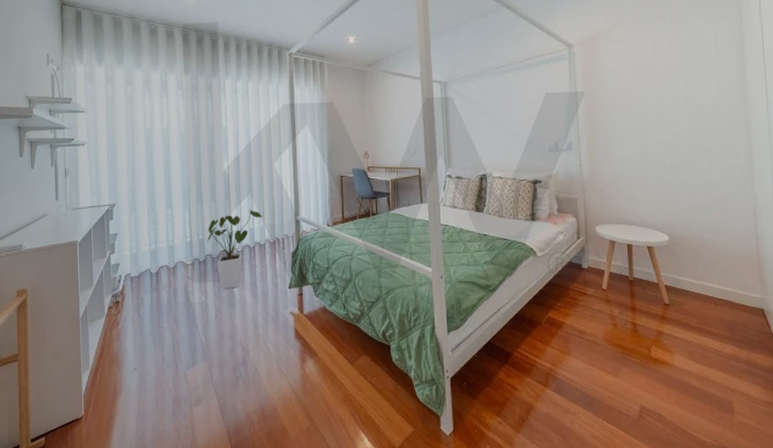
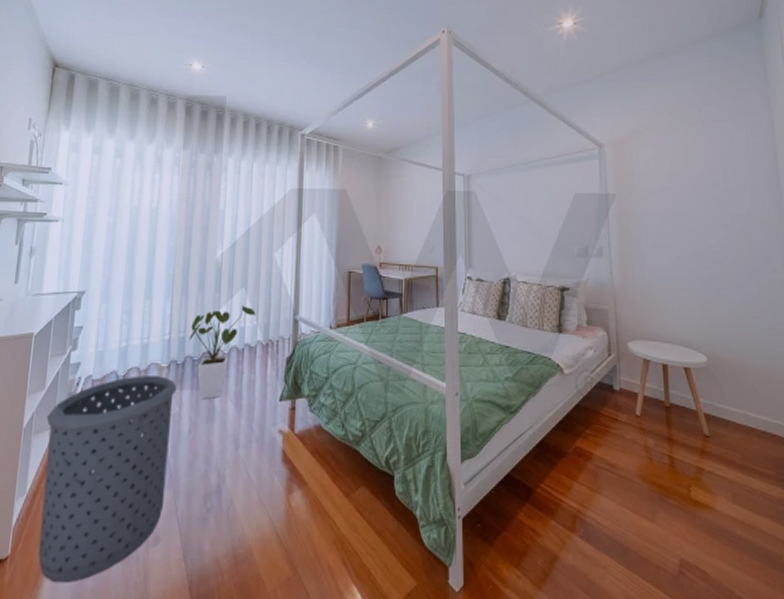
laundry basket: none [97,272,202,434] -> present [38,376,177,582]

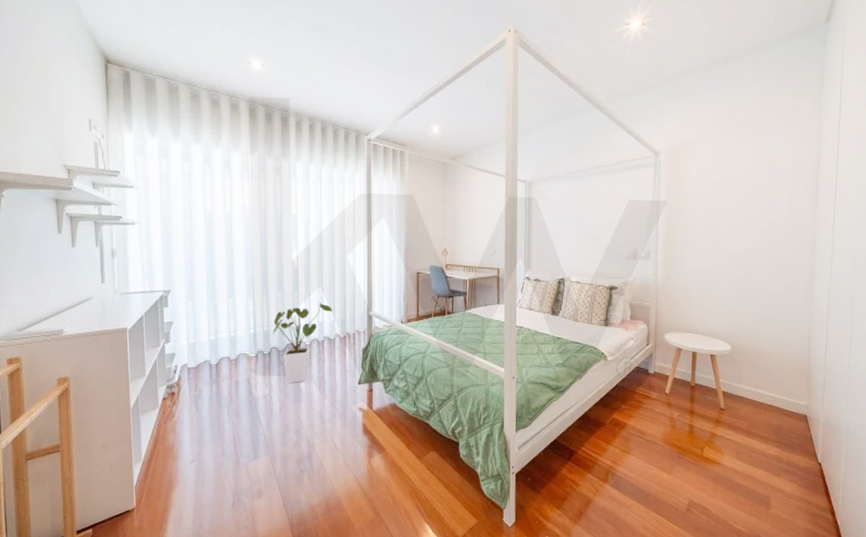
laundry basket: present [38,376,177,582] -> none [150,364,266,526]

